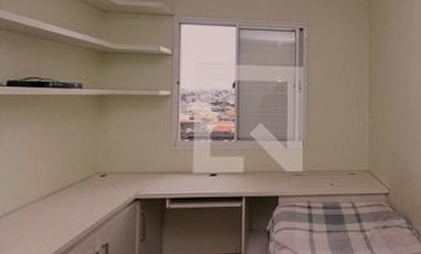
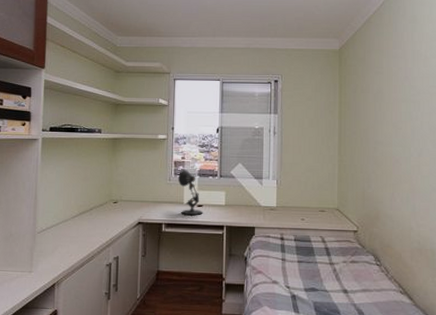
desk lamp: none [185,133,217,186] -> present [177,170,203,215]

